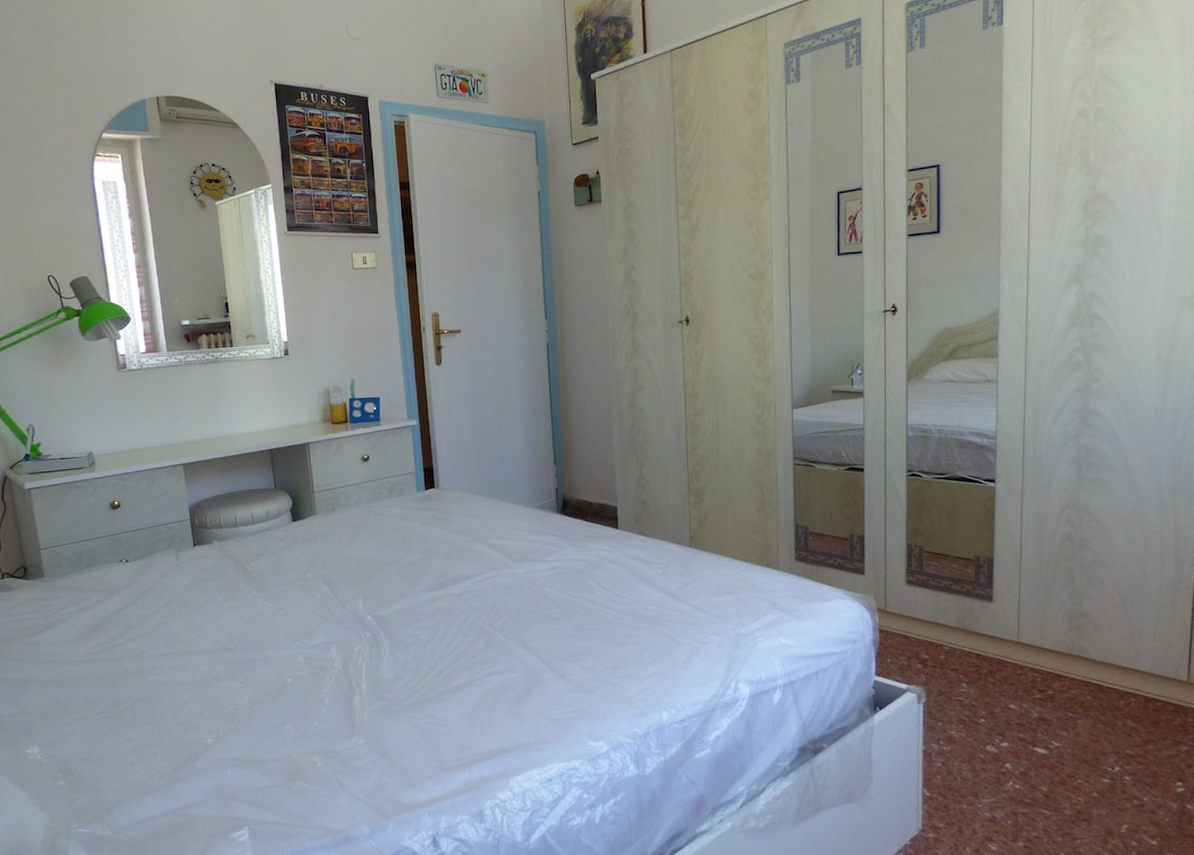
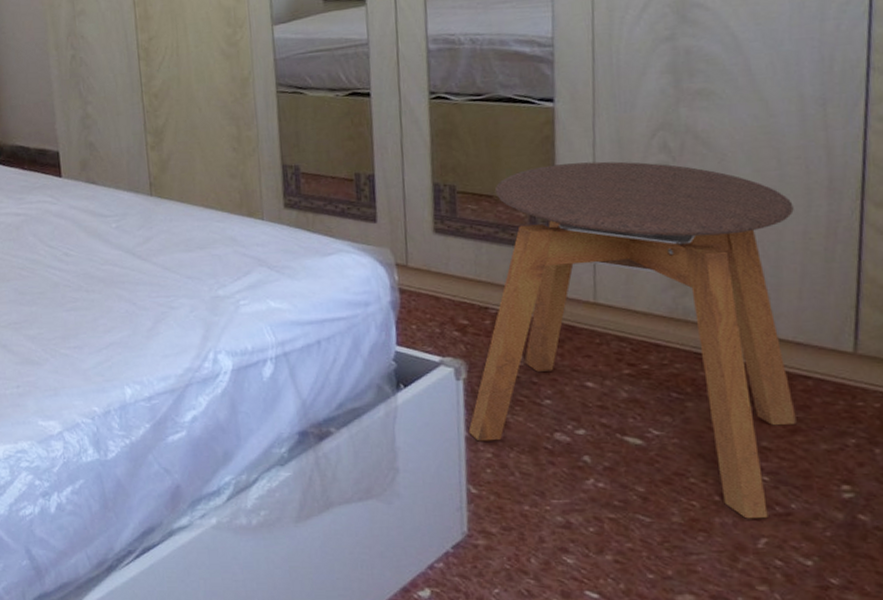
stool: none [925,531,1152,810] -> present [468,161,797,519]

